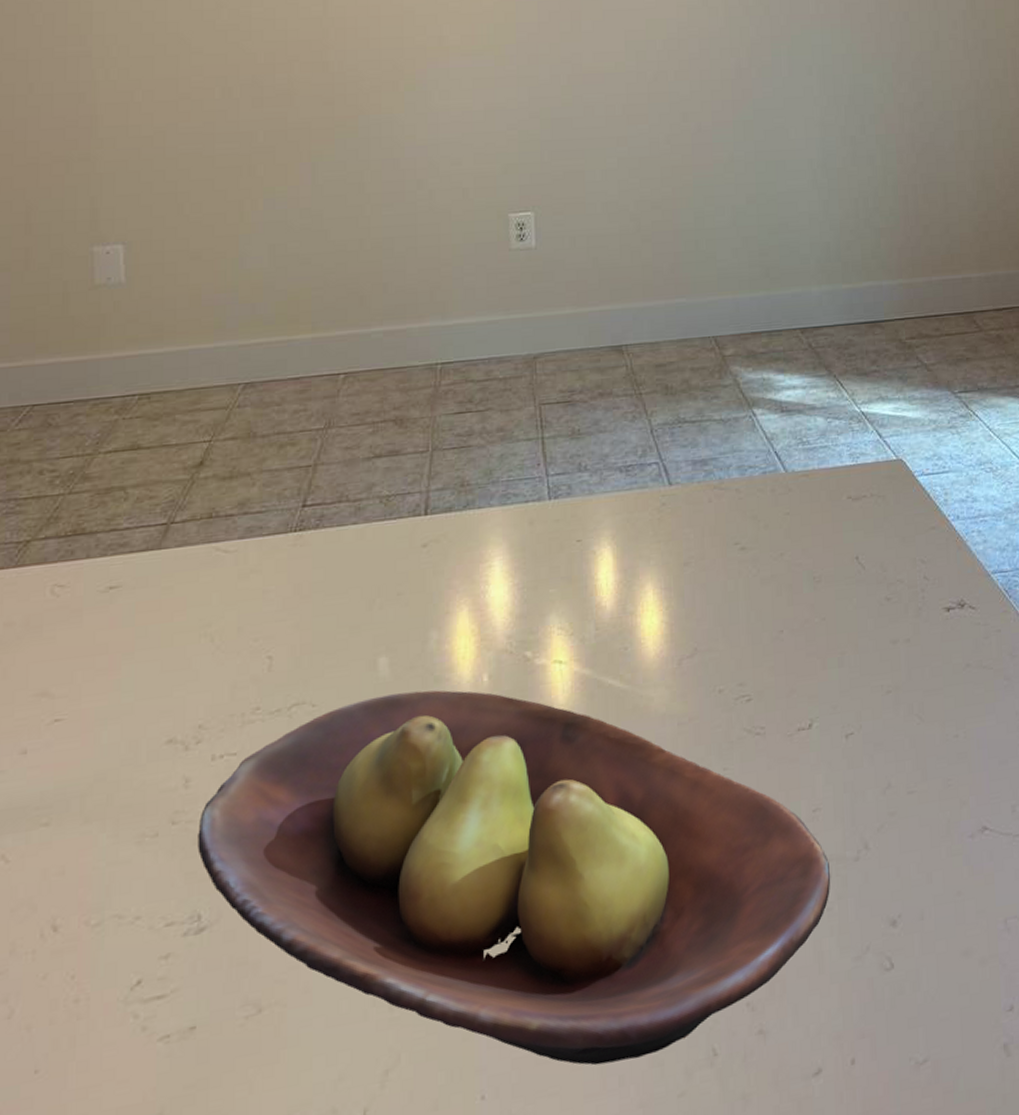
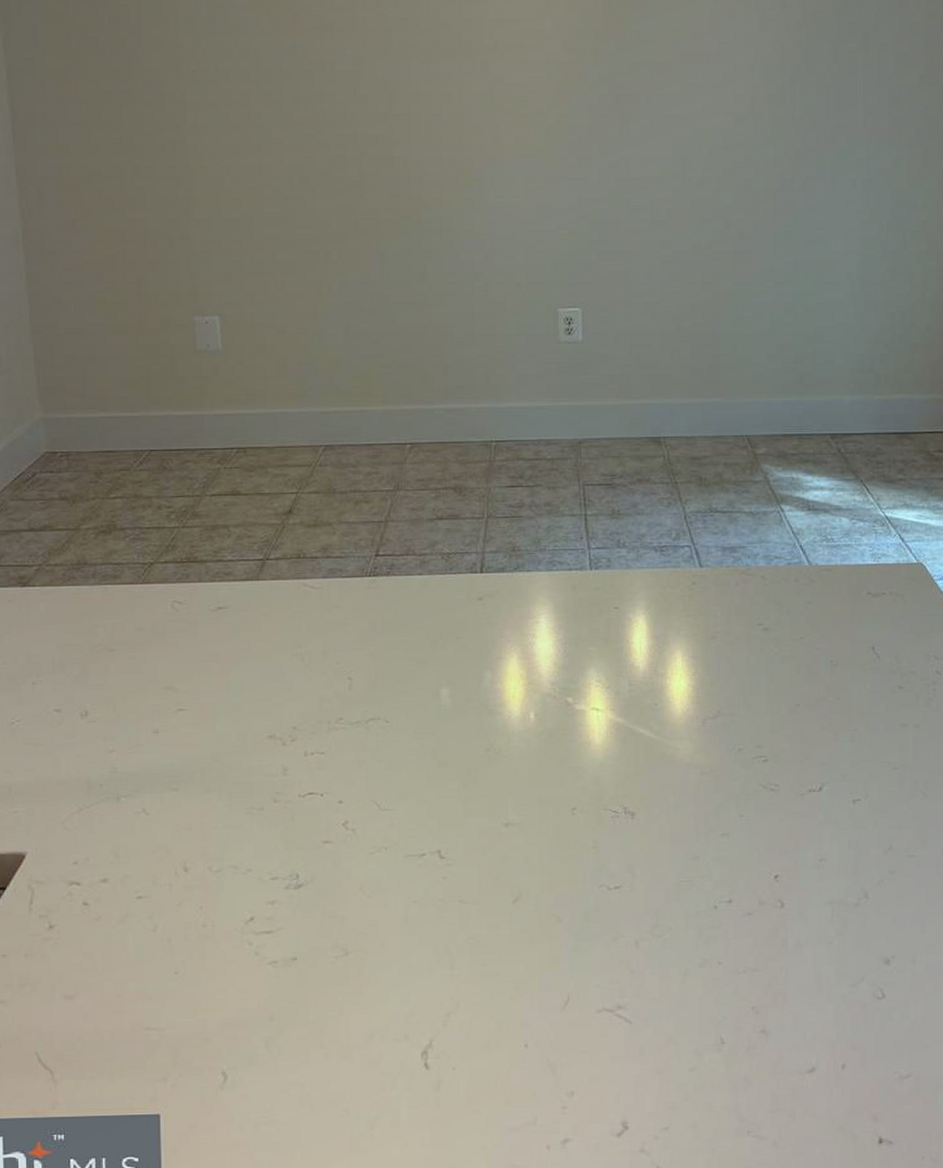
fruit bowl: present [198,690,831,1066] -> none [295,720,833,1036]

